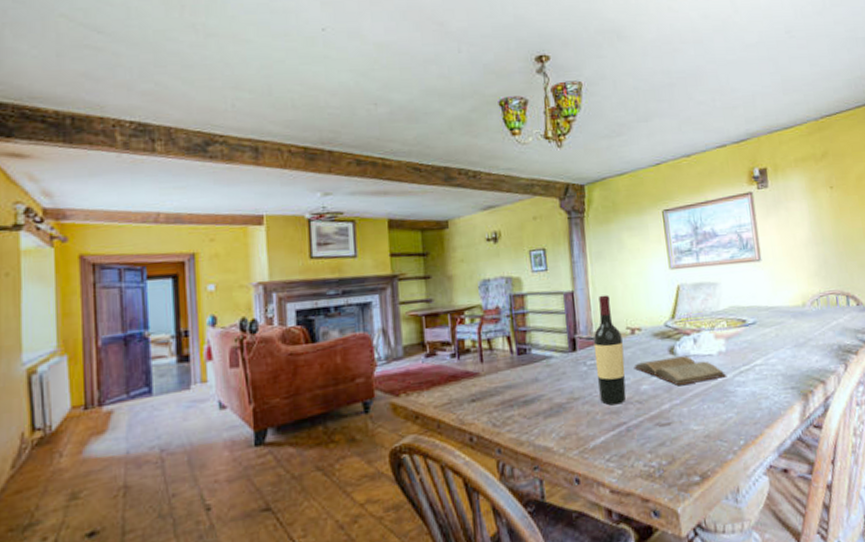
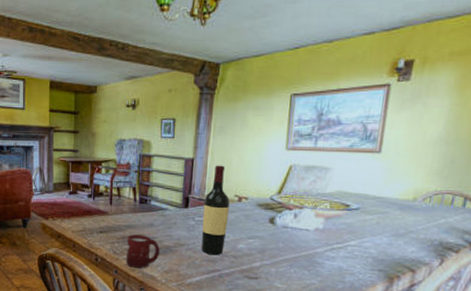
cup: none [508,394,551,441] -> present [126,234,160,268]
book: present [634,356,726,386] -> none [235,226,317,251]

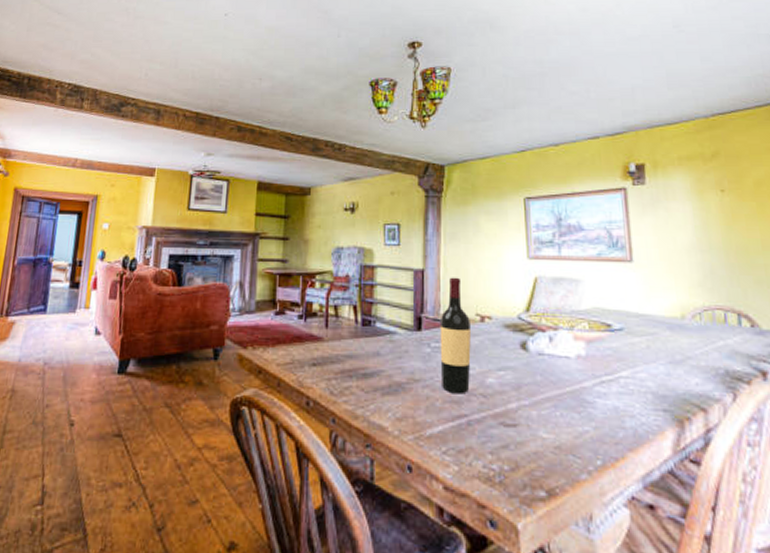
cup: present [126,234,160,268] -> none [347,367,389,415]

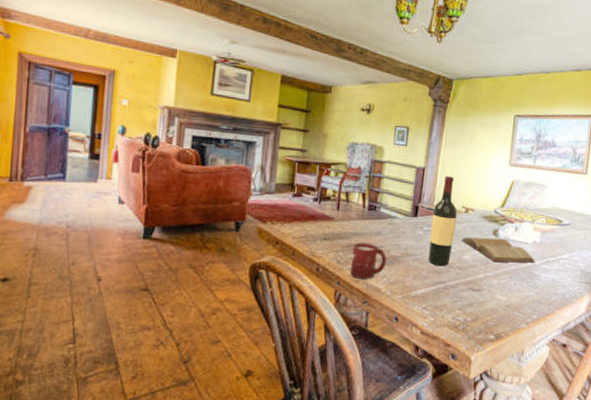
cup: none [347,367,389,415] -> present [350,242,387,279]
book: none [480,352,584,386] -> present [461,237,535,263]

